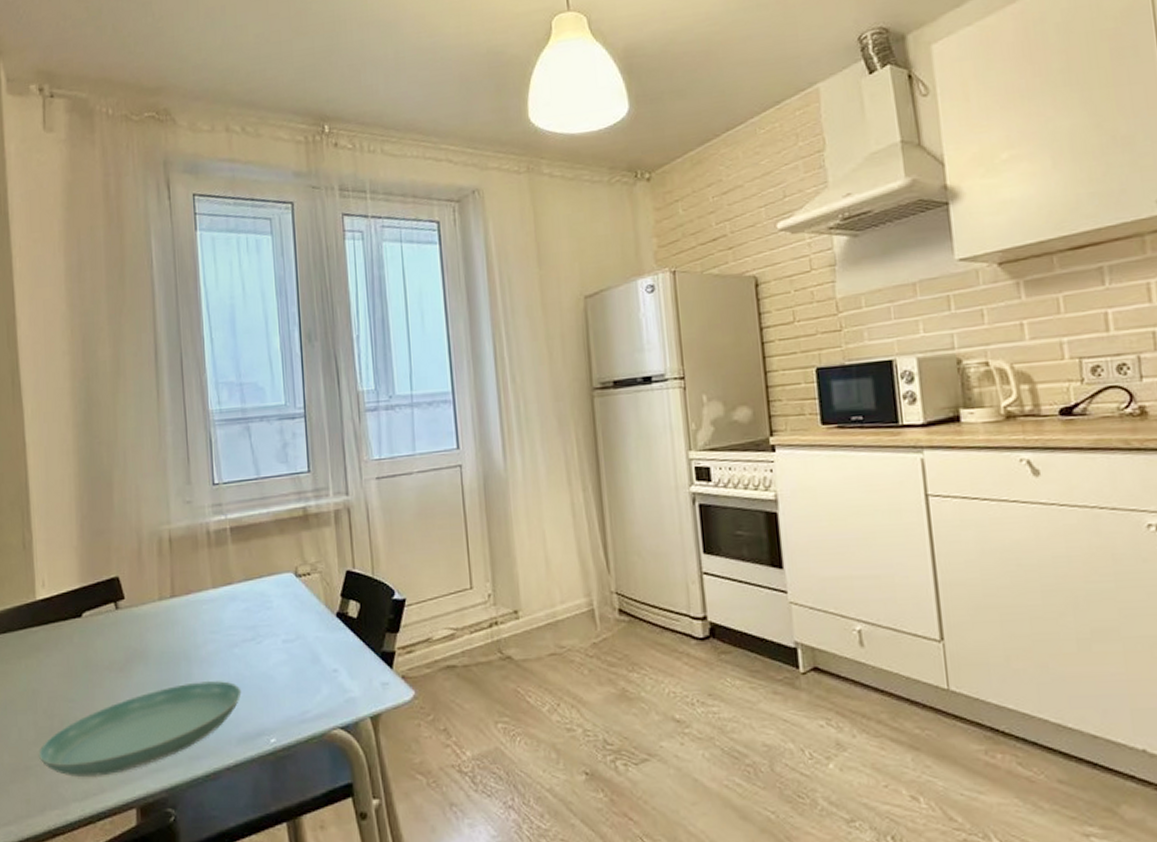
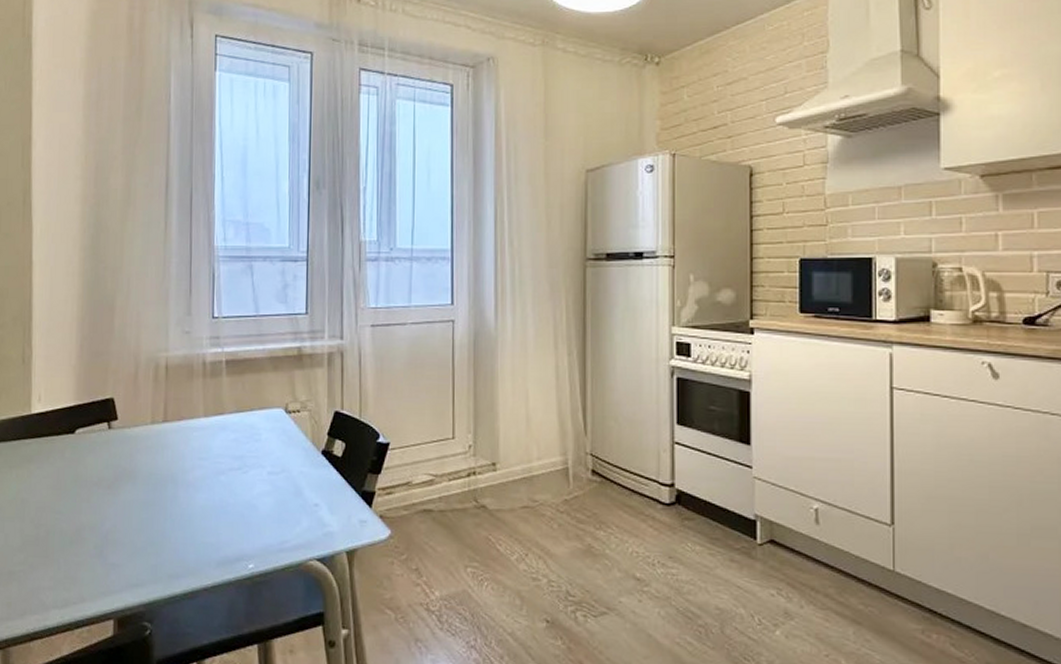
saucer: present [38,681,242,777] -> none [22,505,224,586]

